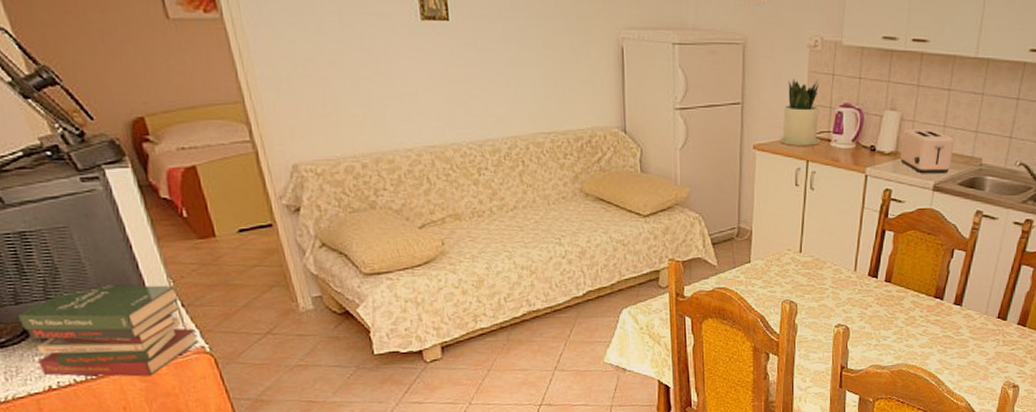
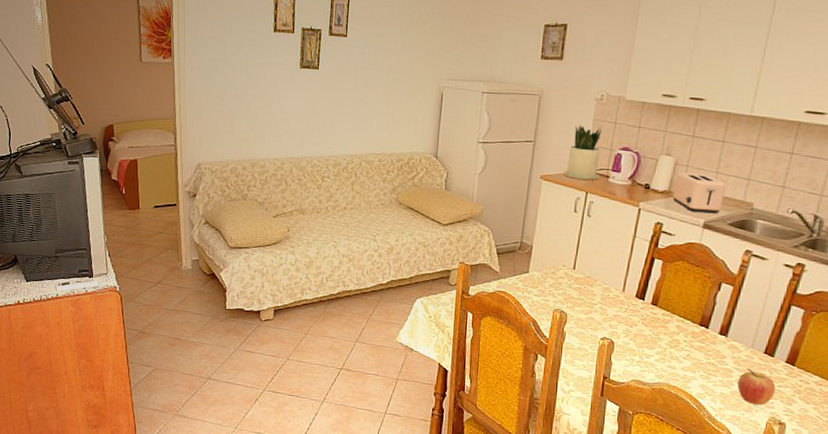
books: present [18,285,199,377] -> none [12,235,114,303]
fruit: none [973,336,1009,372] -> present [737,369,776,406]

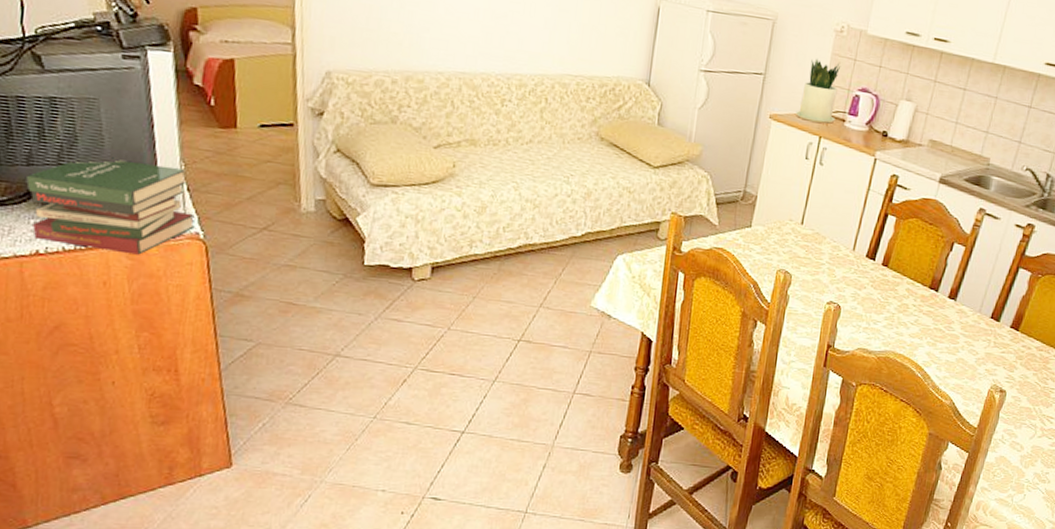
books: none [12,235,114,303] -> present [26,158,195,255]
toaster: present [673,172,727,213] -> none [910,120,966,167]
fruit: present [737,369,776,406] -> none [963,334,1000,373]

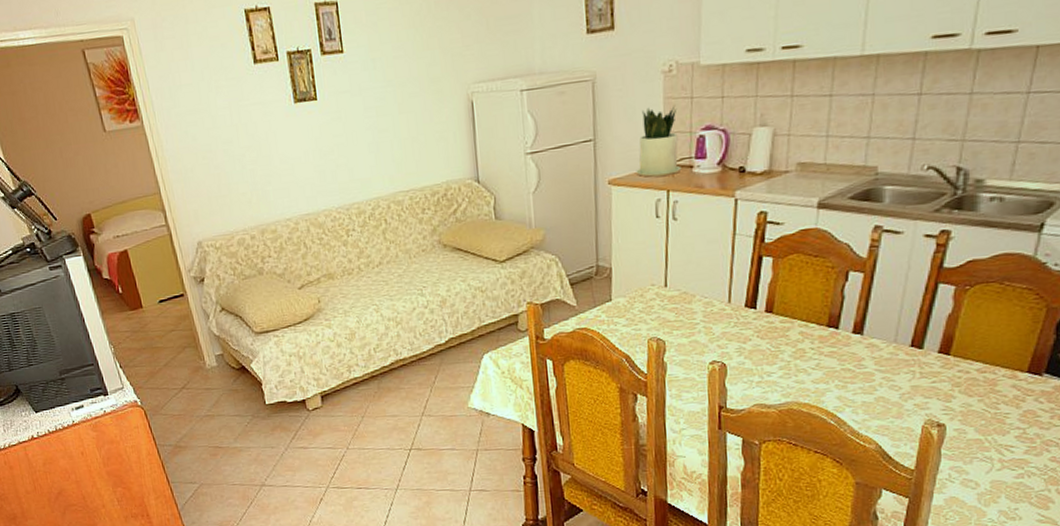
books: present [26,158,195,255] -> none [11,350,133,428]

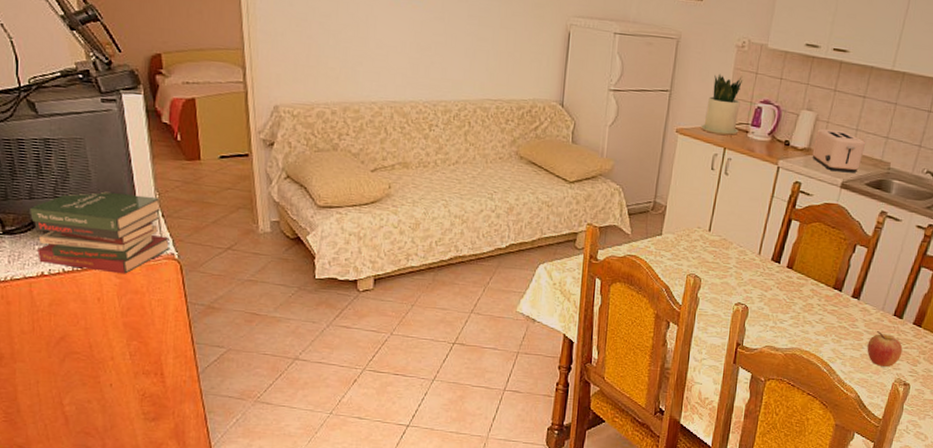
books: none [11,350,133,428] -> present [30,191,171,274]
toaster: none [775,140,842,190] -> present [812,129,866,172]
fruit: none [882,368,929,409] -> present [867,331,903,368]

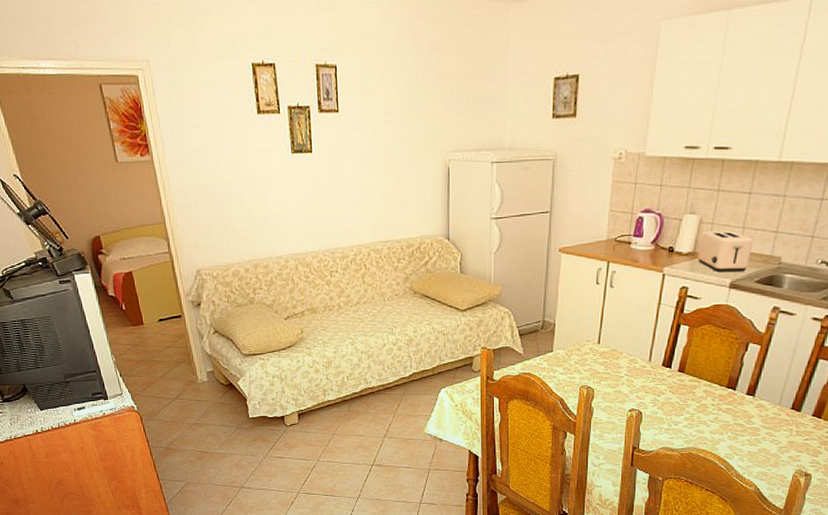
books: present [30,191,171,274] -> none [19,359,130,427]
planter: present [701,73,744,136] -> none [583,188,623,250]
fruit: present [867,331,903,368] -> none [765,426,802,460]

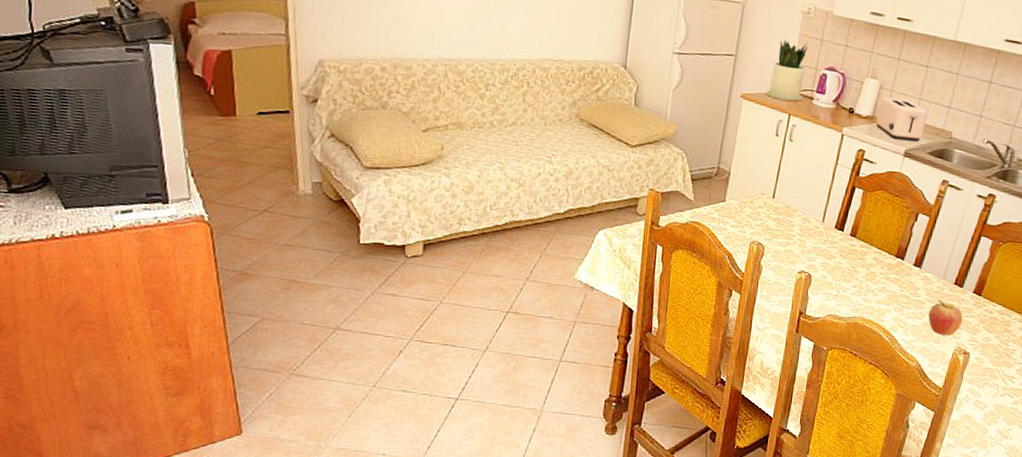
planter: none [583,188,623,250] -> present [766,39,809,102]
fruit: none [765,426,802,460] -> present [928,300,963,336]

